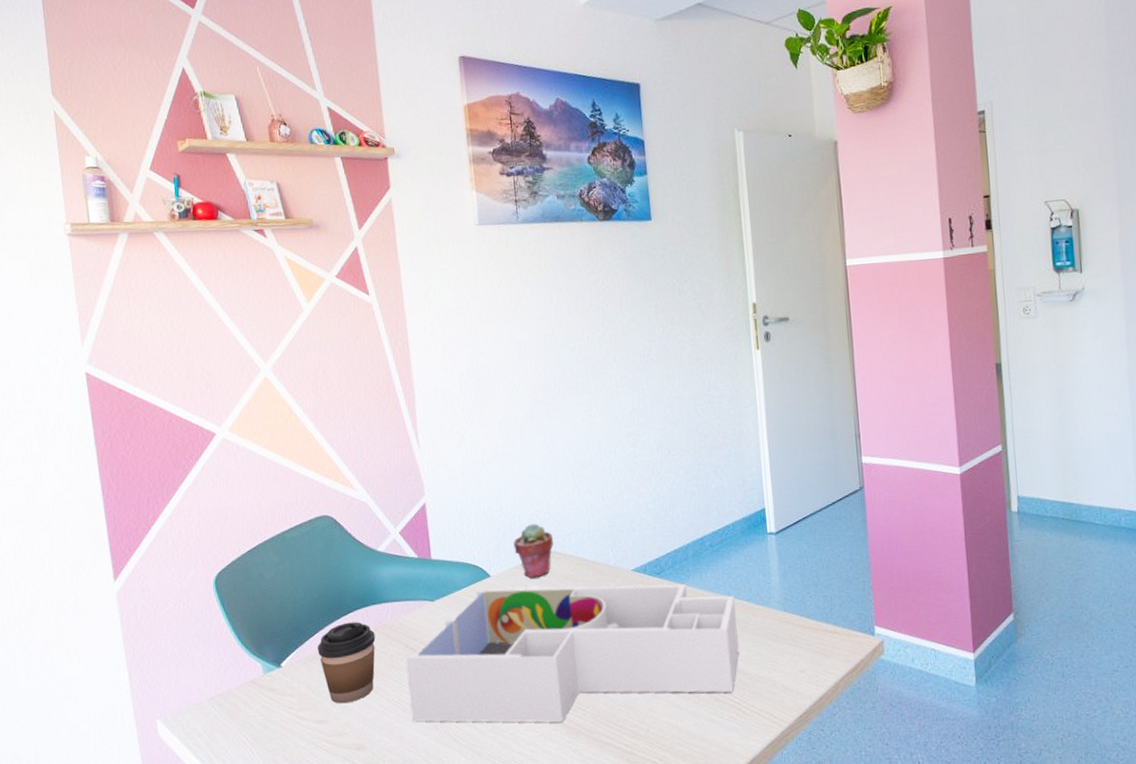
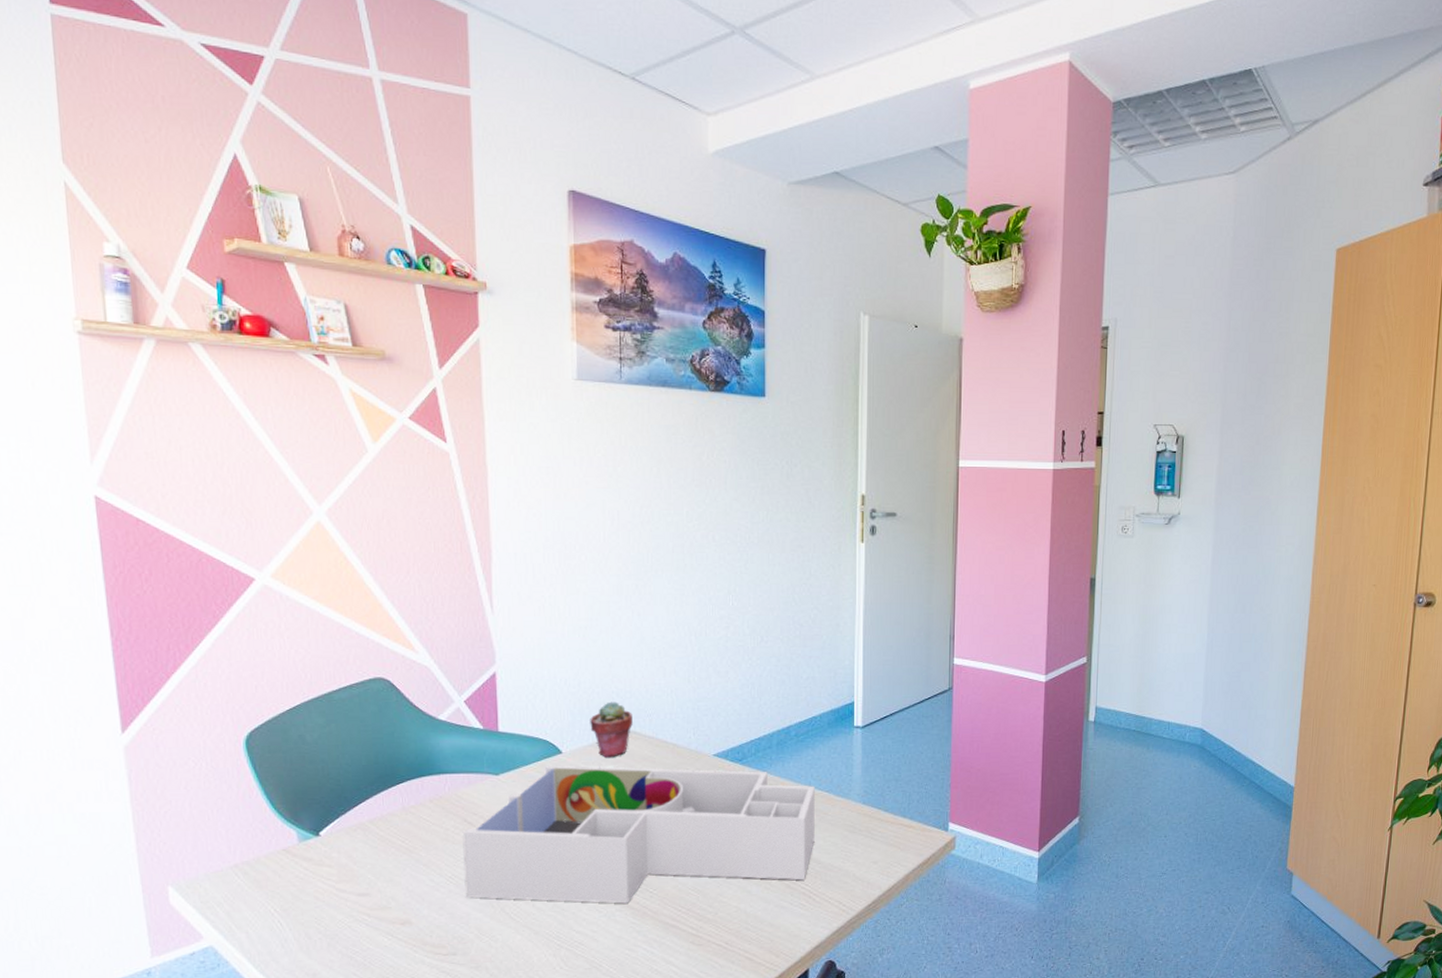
coffee cup: present [317,622,376,704] -> none [362,792,430,877]

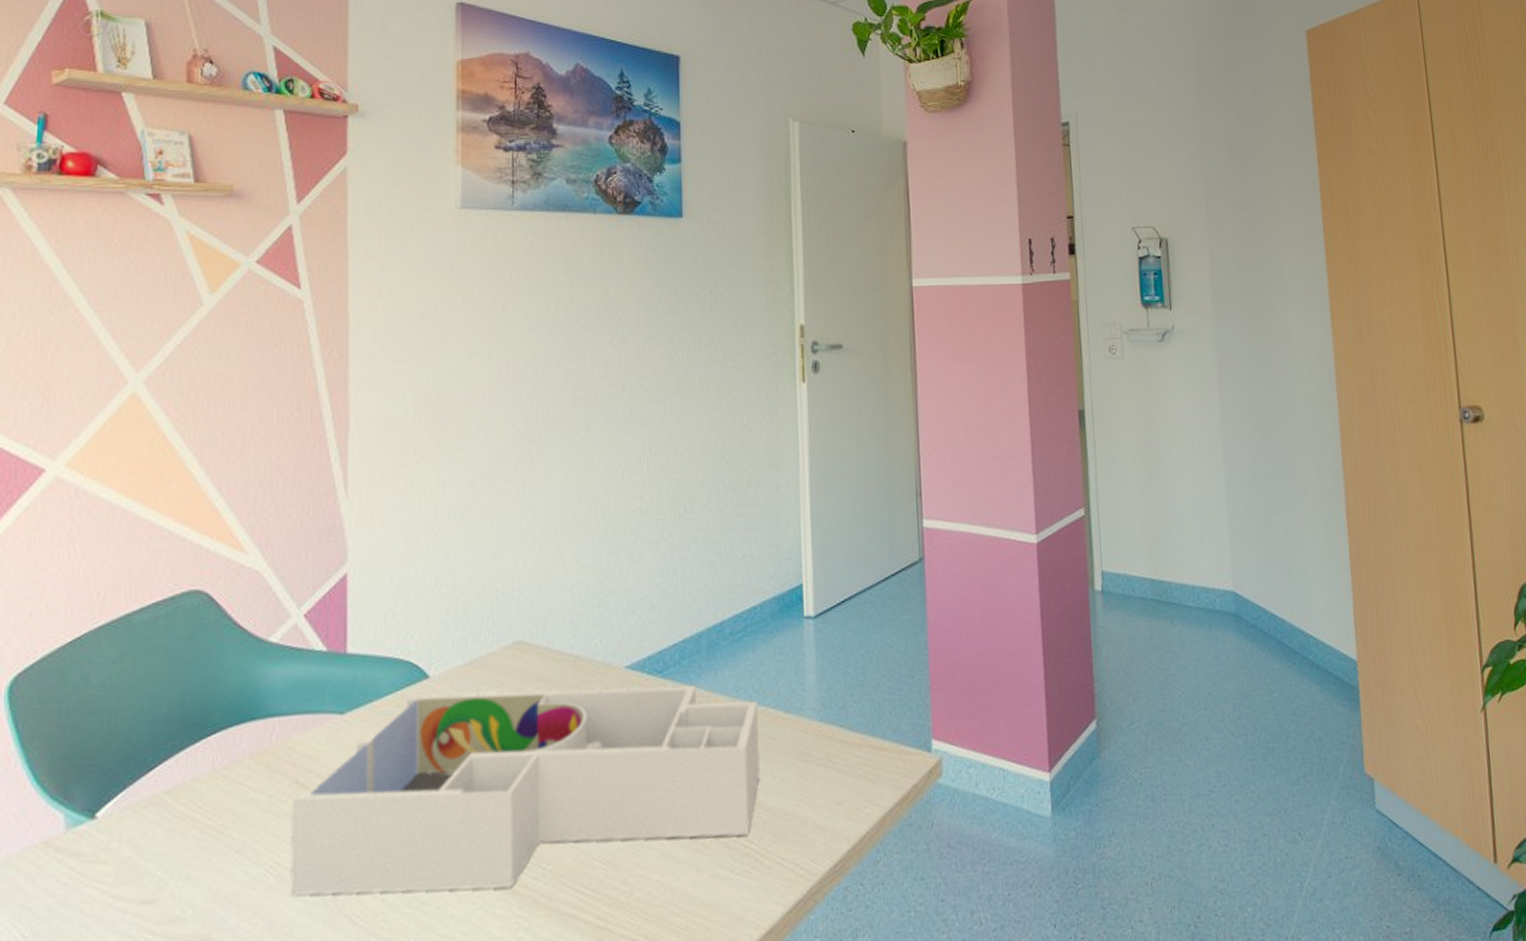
potted succulent: present [590,701,633,758] -> none [466,603,522,680]

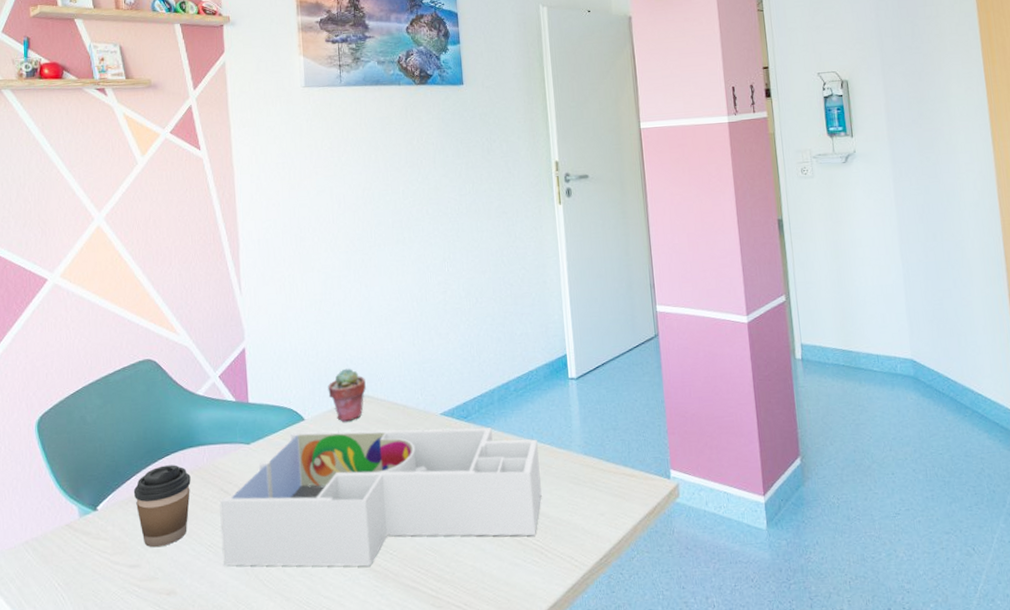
coffee cup: none [156,746,249,873] -> present [133,465,191,548]
potted succulent: none [466,603,522,680] -> present [328,368,366,422]

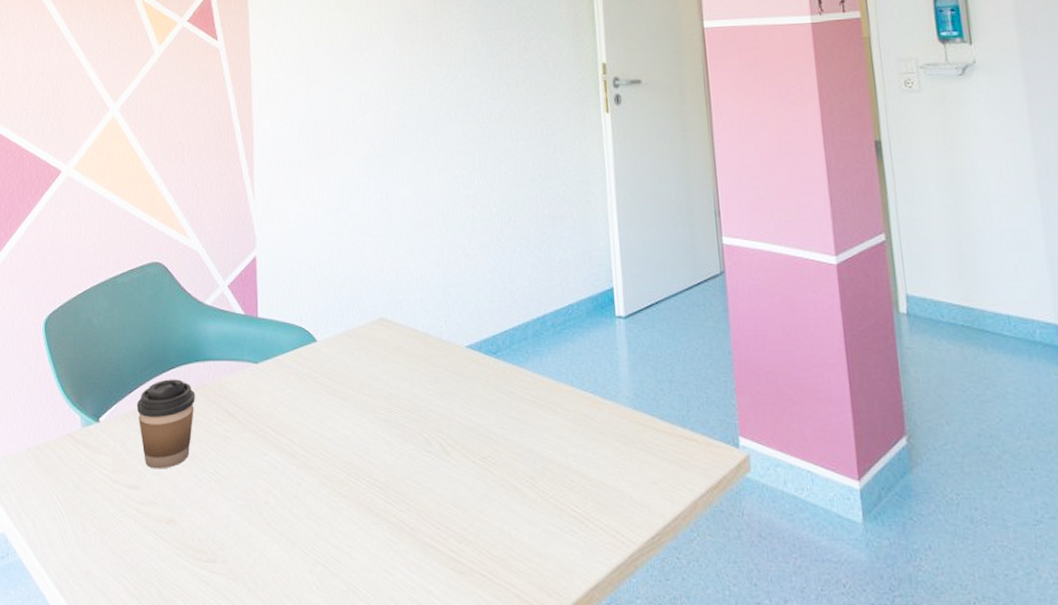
desk organizer: present [219,427,542,567] -> none [224,354,582,516]
potted succulent: present [328,368,366,422] -> none [343,286,384,347]

